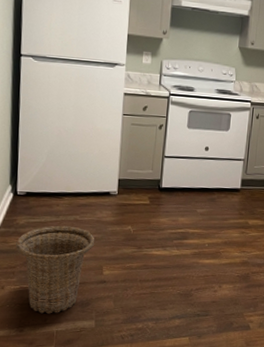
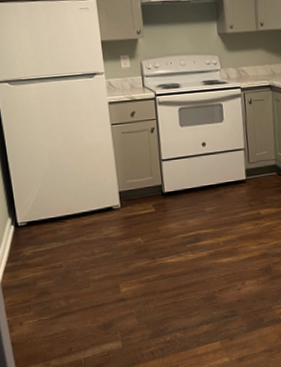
basket: present [16,225,95,314] -> none [26,248,107,343]

